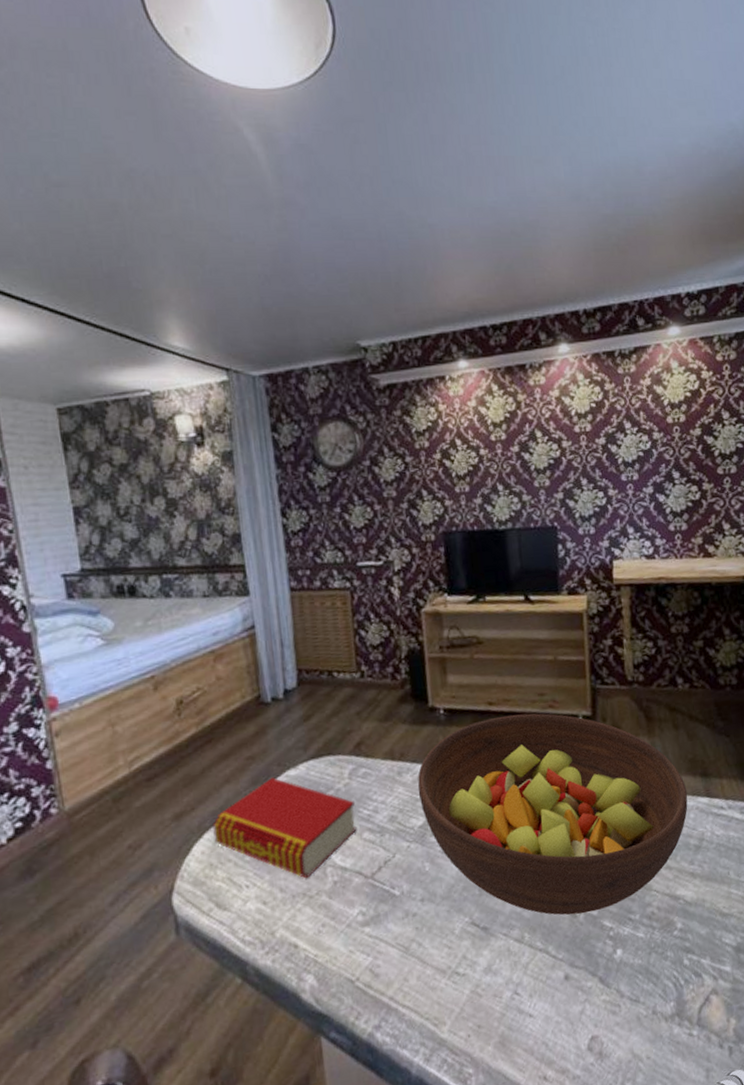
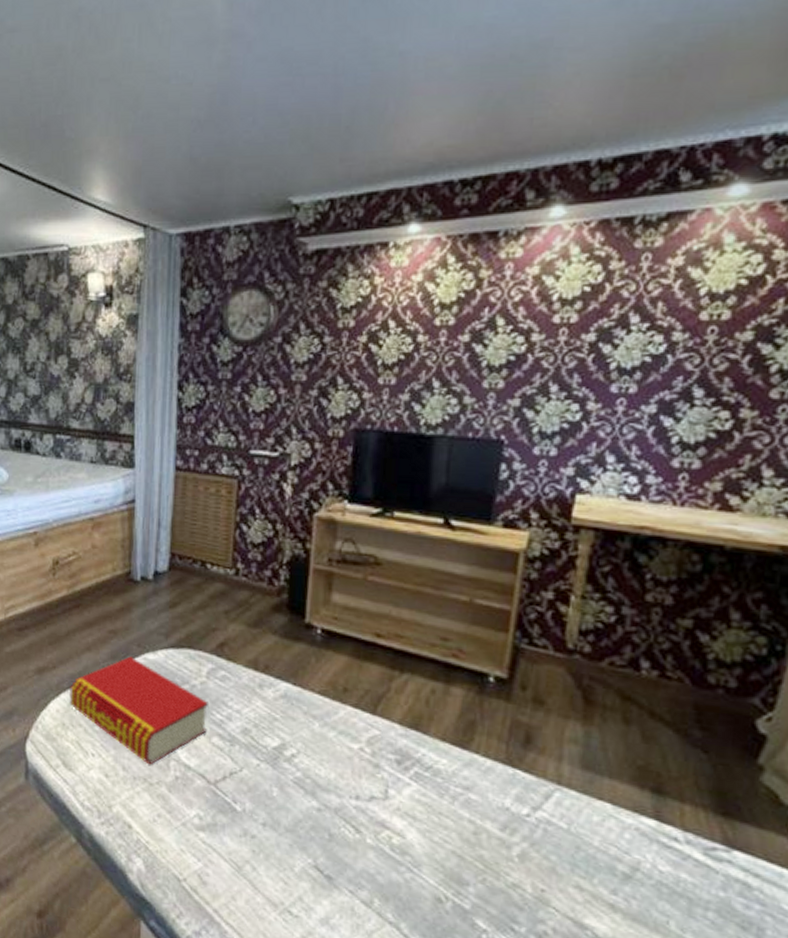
fruit bowl: present [417,713,688,915] -> none [277,651,627,906]

